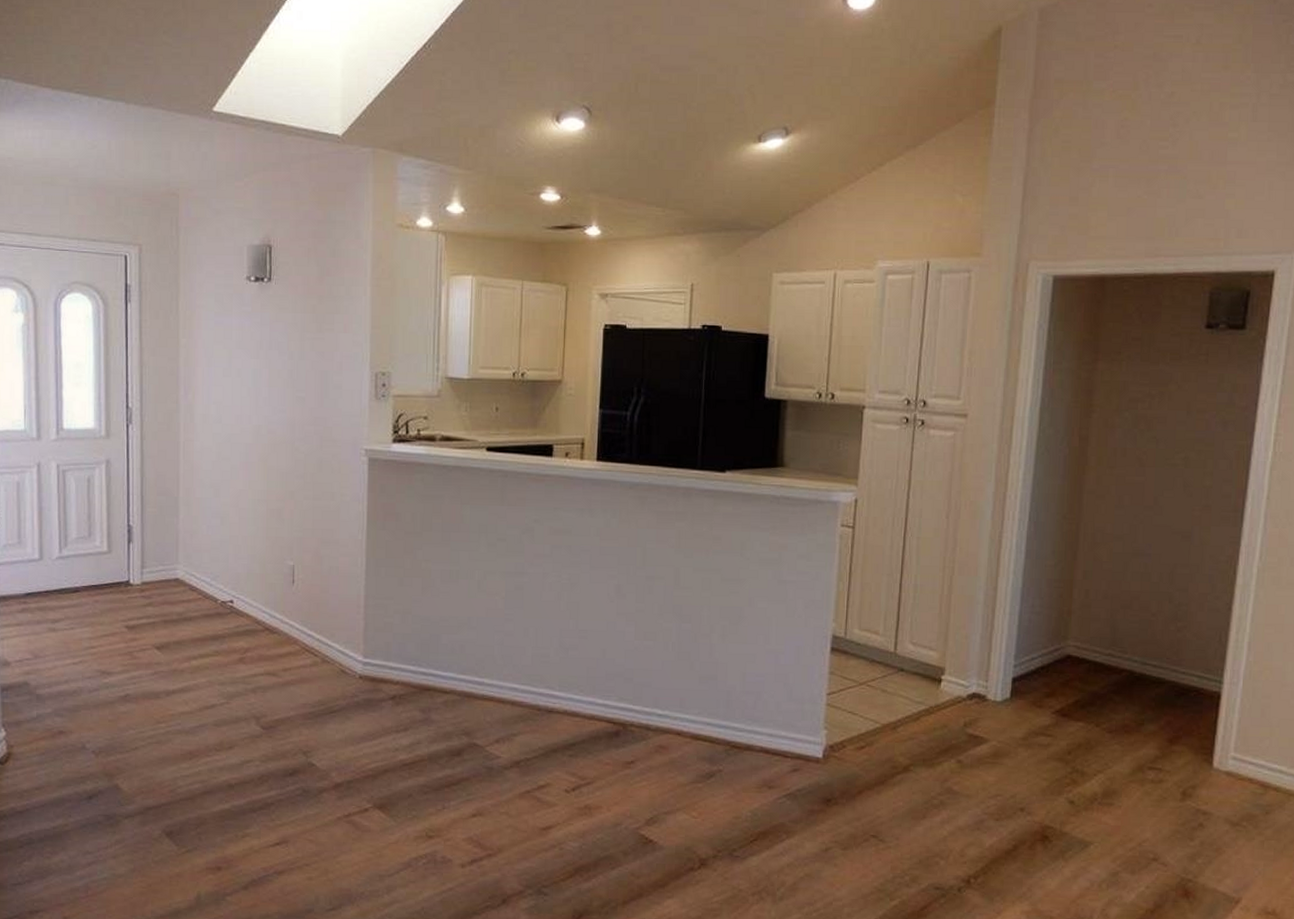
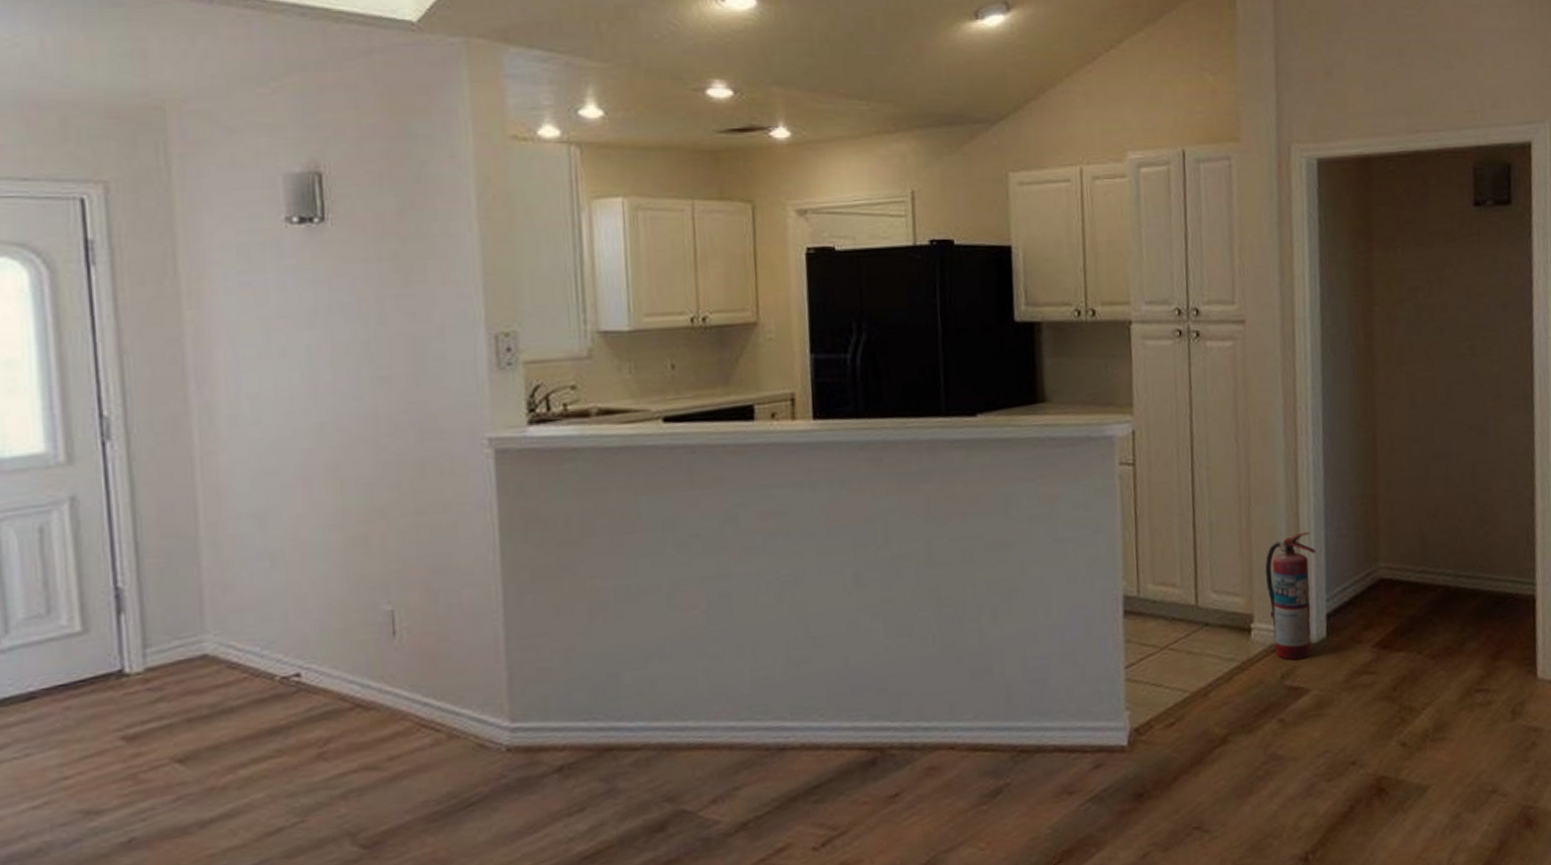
fire extinguisher: none [959,604,1009,713] -> present [1264,531,1316,661]

